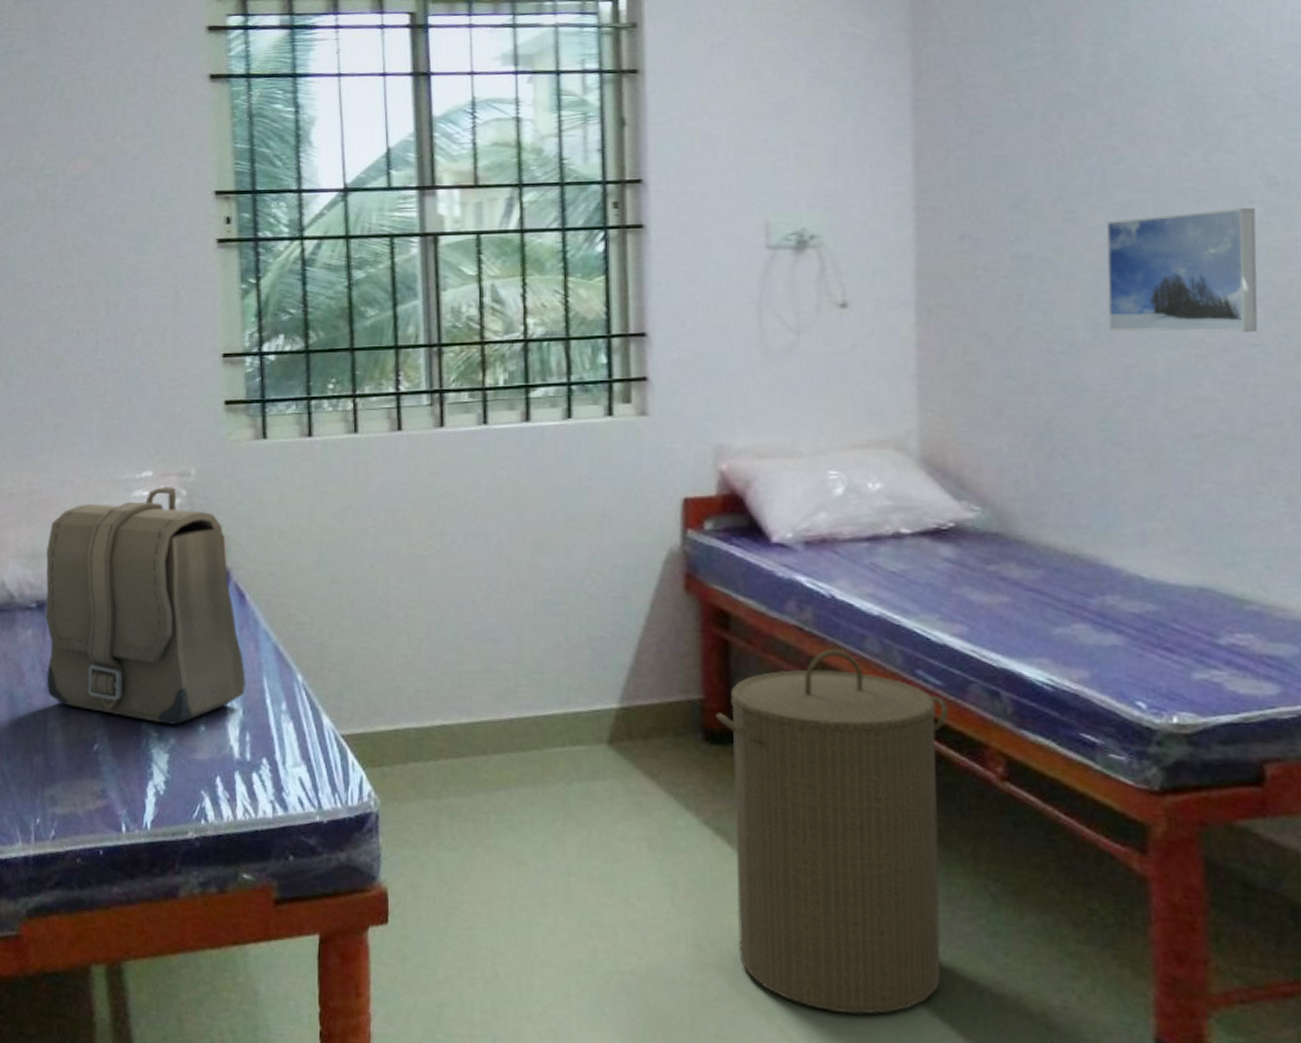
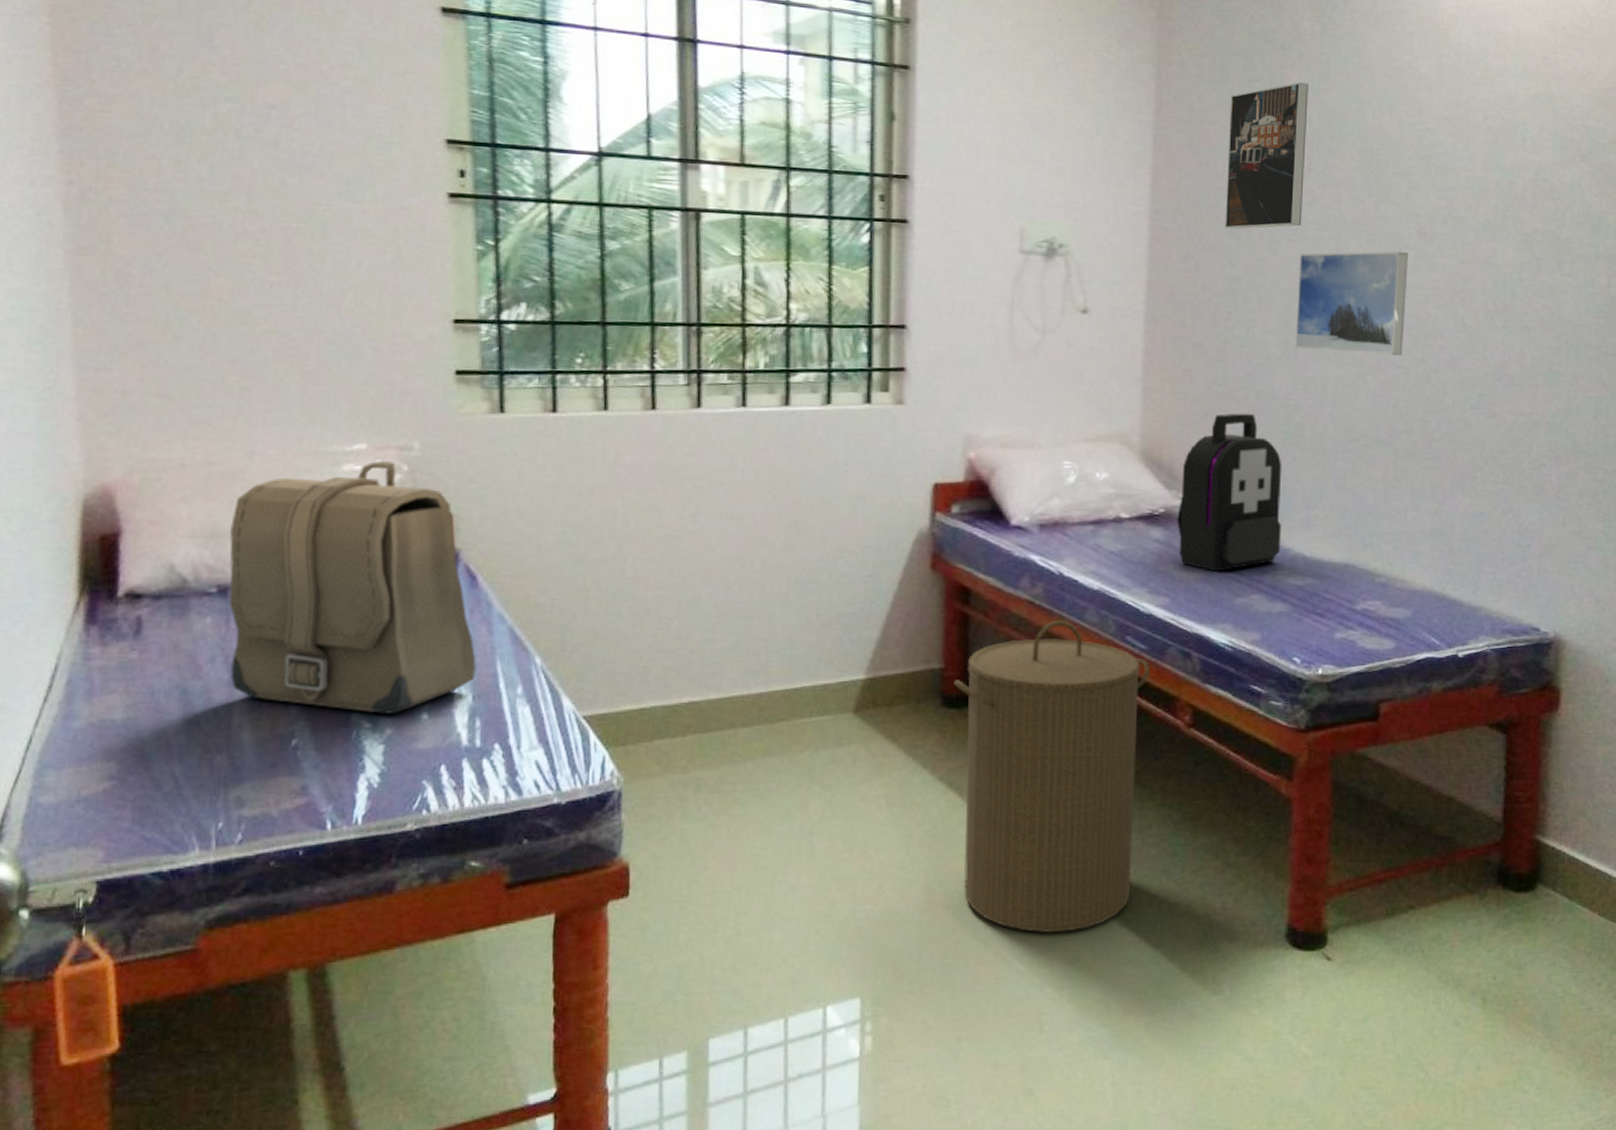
backpack: none [970,410,1109,596] -> present [1177,413,1282,572]
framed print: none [1003,28,1106,201] -> present [1225,82,1308,229]

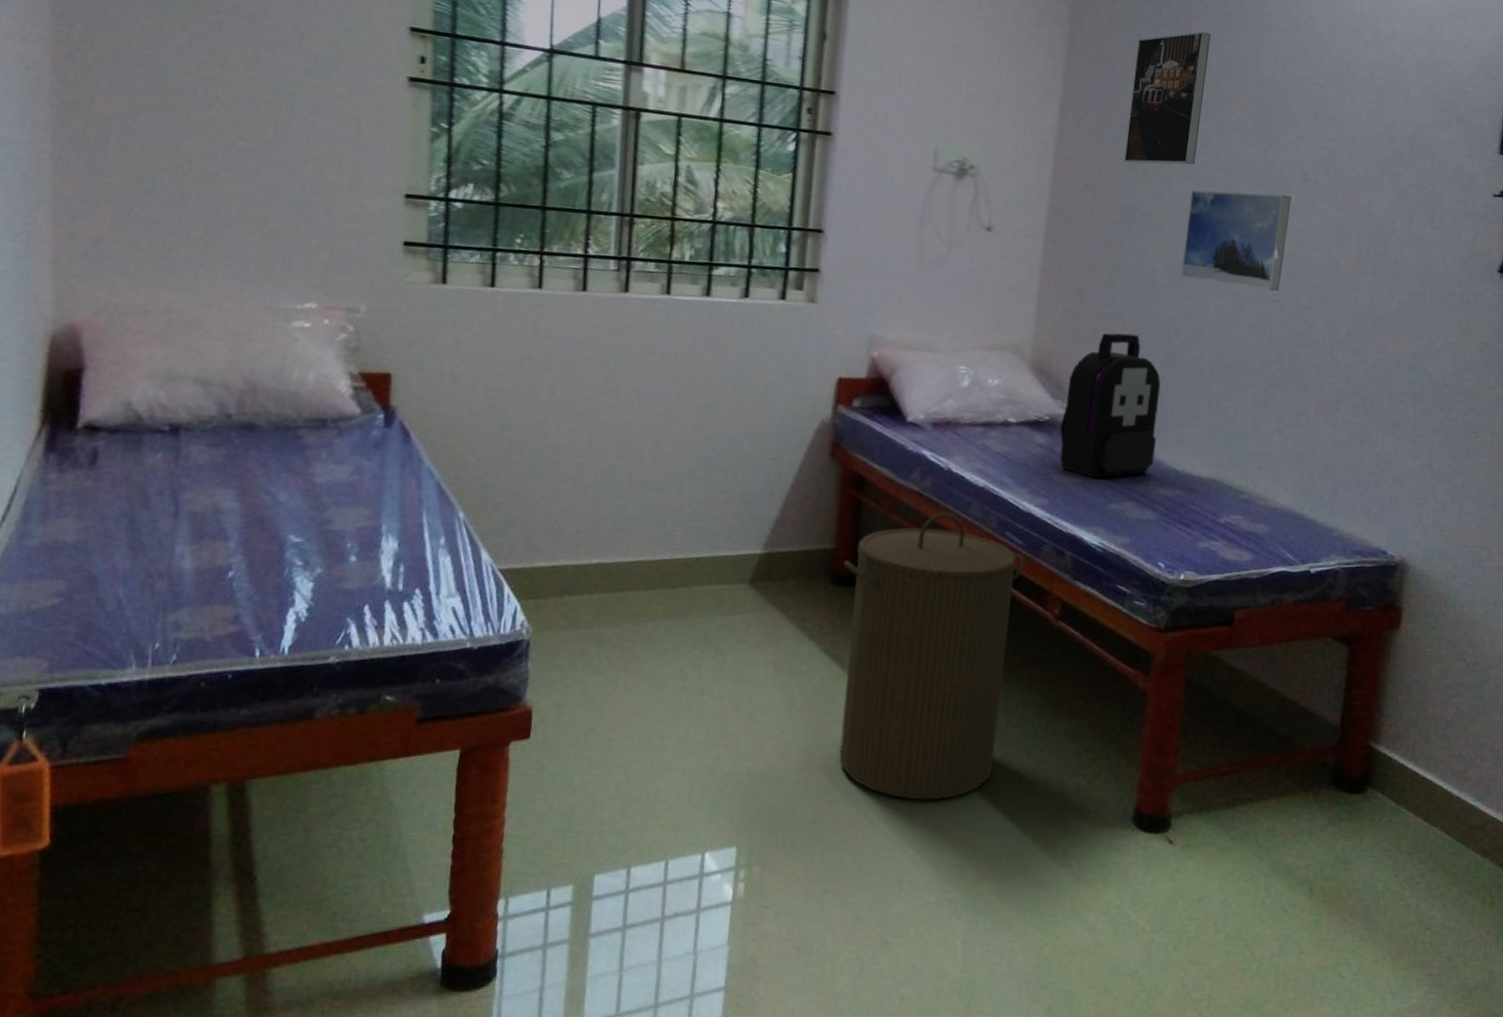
backpack: present [229,461,476,715] -> none [176,320,404,555]

